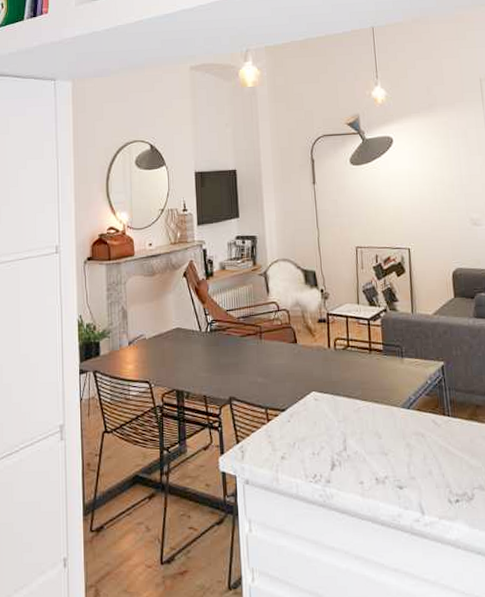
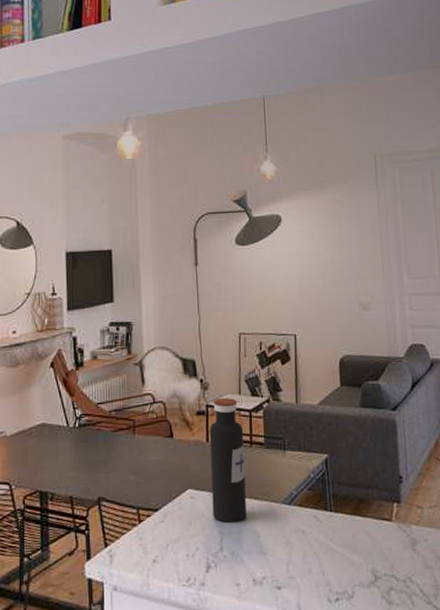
water bottle: none [330,306,368,425] -> present [209,397,247,524]

